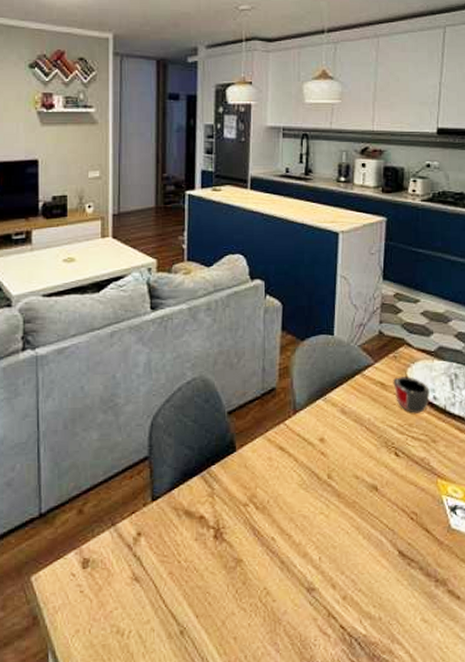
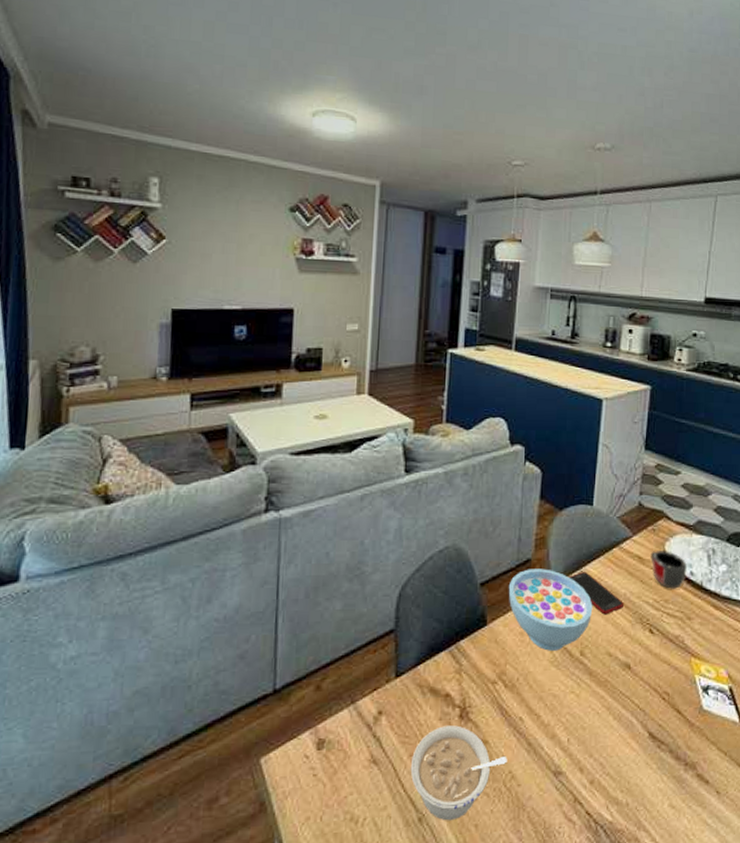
legume: none [170,545,262,634] -> present [410,725,508,821]
bowl: none [255,397,338,475] -> present [508,569,593,651]
cell phone: none [313,399,369,439] -> present [568,572,625,615]

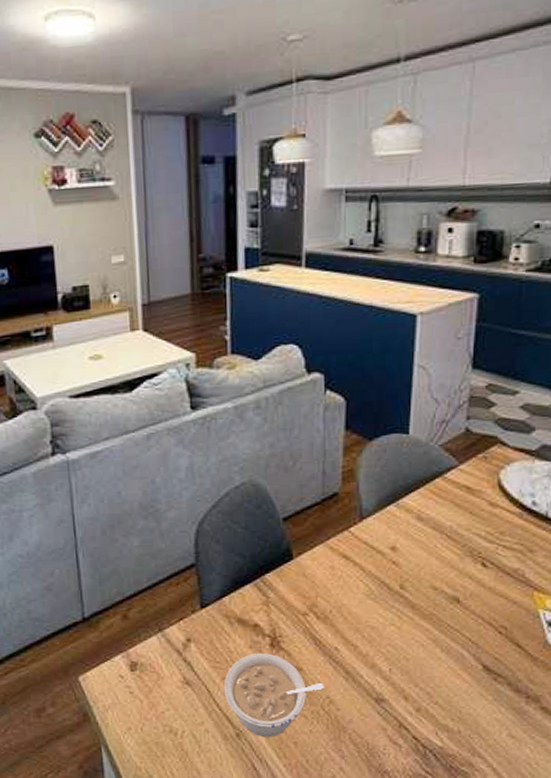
bowl: present [508,569,593,651] -> none [314,502,413,584]
cell phone: present [568,572,625,615] -> none [383,504,451,548]
mug: present [650,551,687,589] -> none [482,479,528,520]

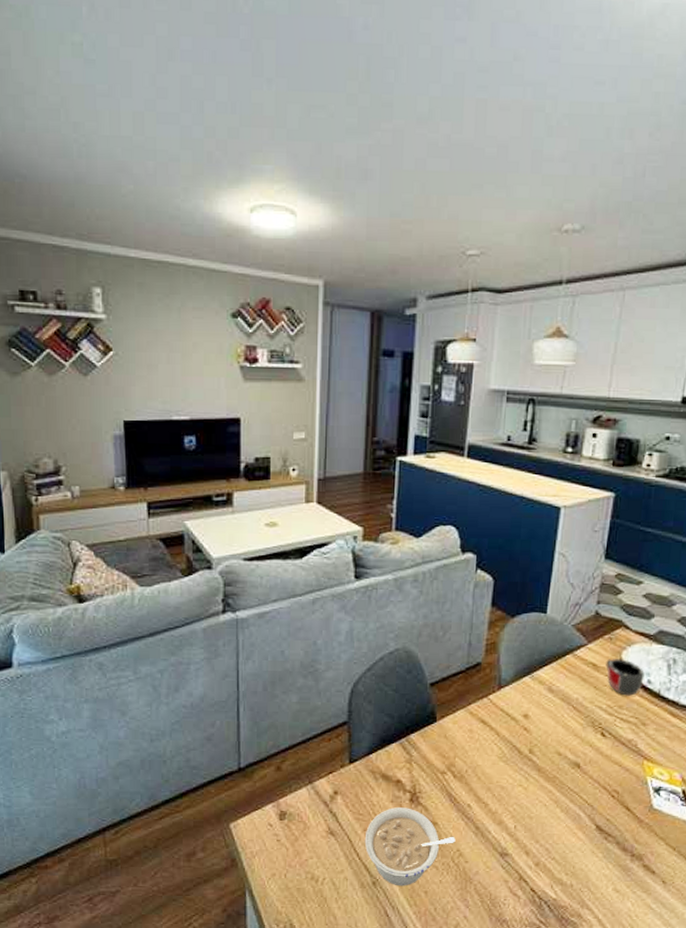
mug: none [482,479,528,520] -> present [605,659,645,696]

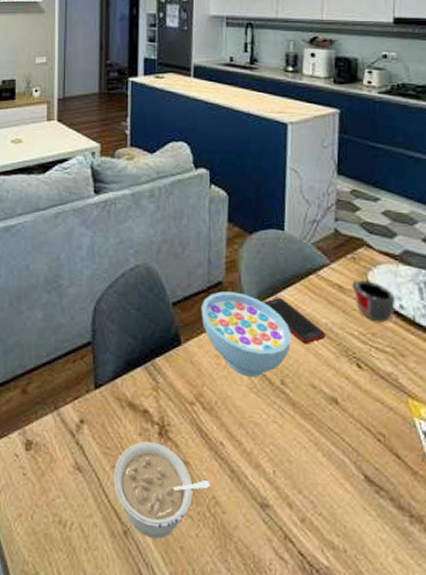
bowl: none [458,672,544,748] -> present [201,291,292,377]
cell phone: none [519,676,576,717] -> present [263,298,326,344]

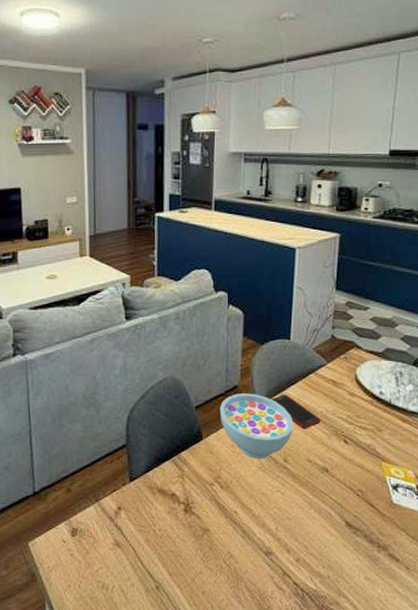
legume: present [113,442,210,539] -> none [147,517,226,589]
mug: present [352,280,395,322] -> none [343,375,377,407]

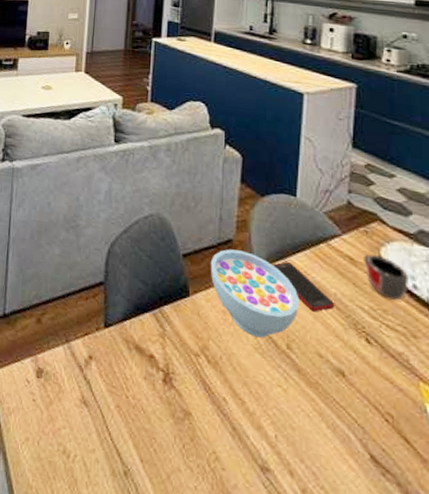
mug: none [343,375,377,407] -> present [364,254,409,300]

